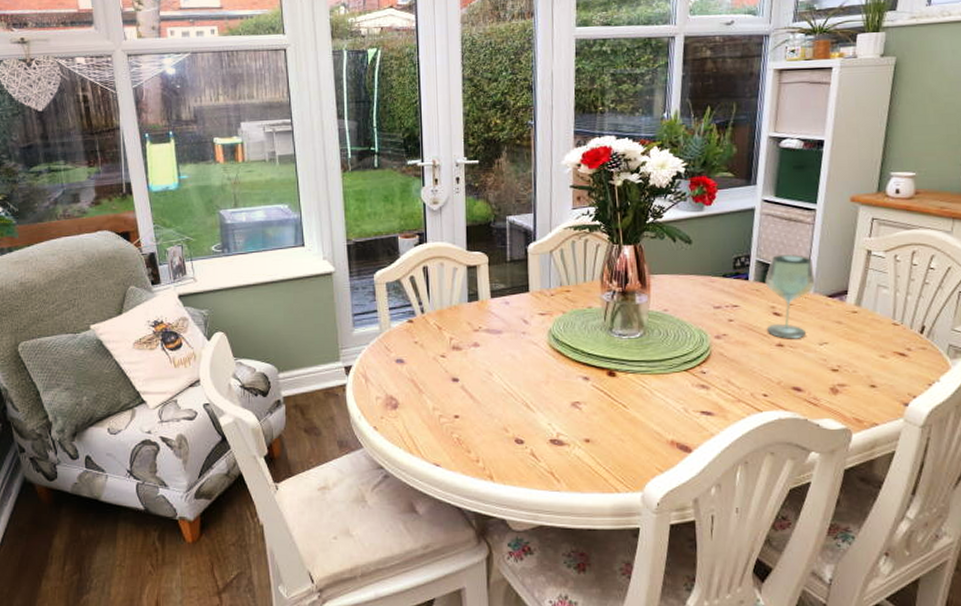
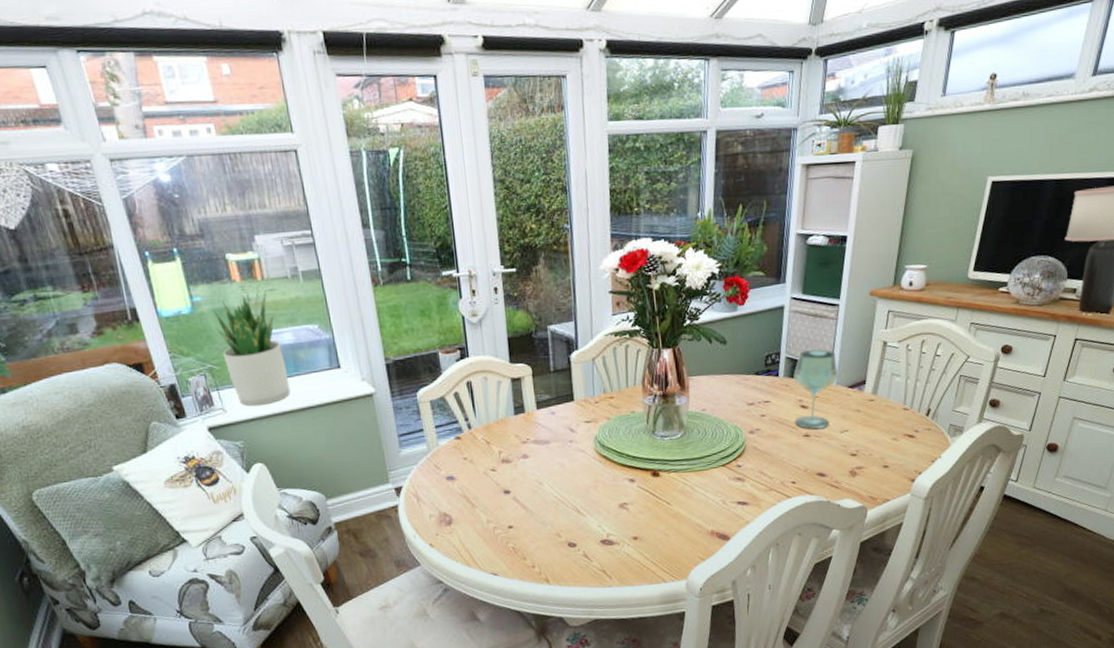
planter: none [196,171,256,278] -> present [212,290,291,407]

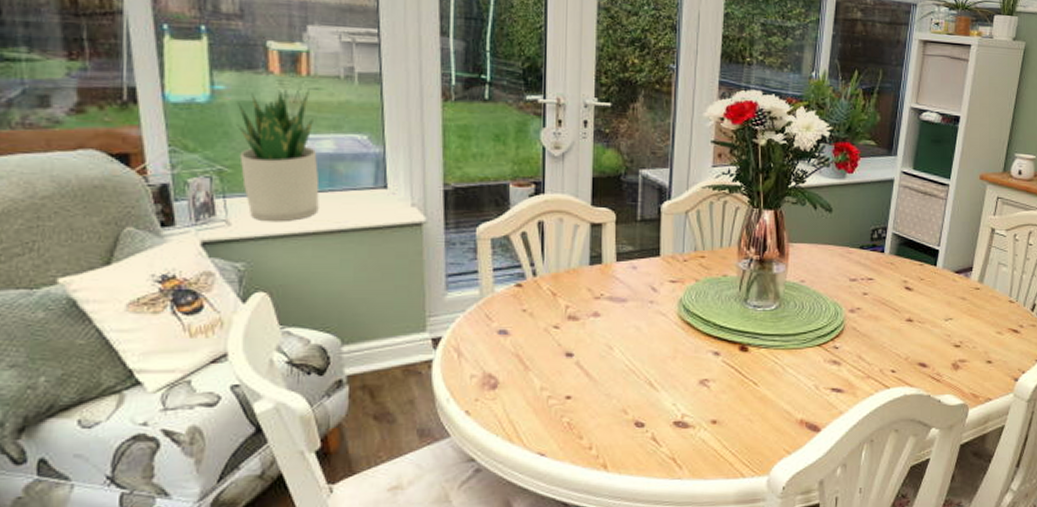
wine glass: present [793,349,839,429] -> none [898,229,946,314]

